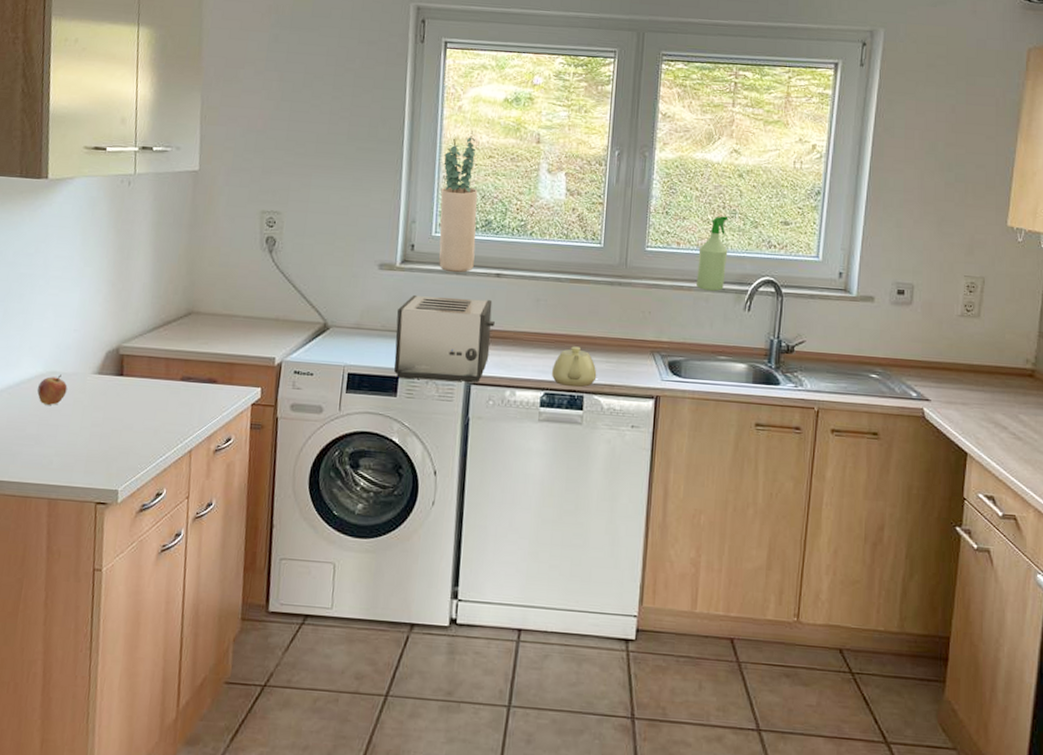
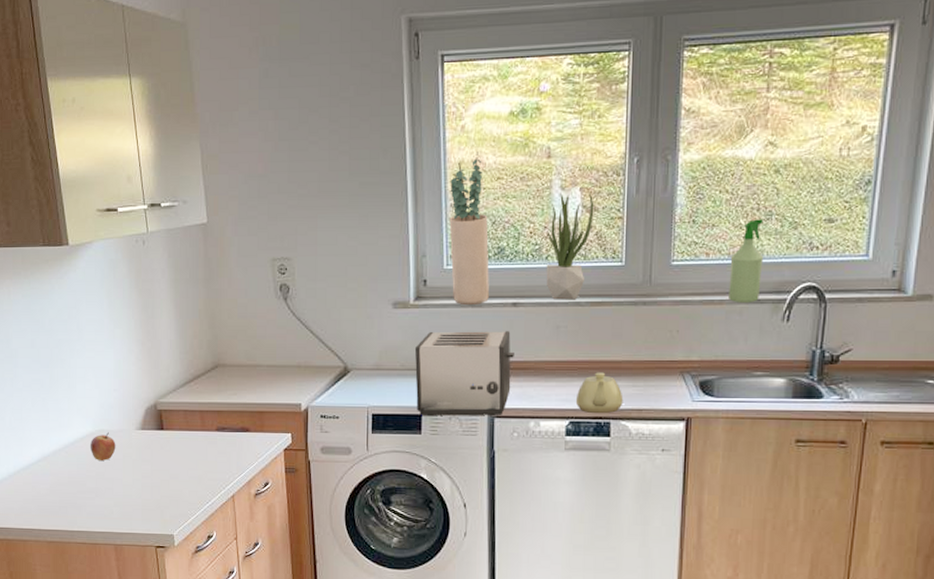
potted plant: none [529,175,578,276] -> present [546,191,594,300]

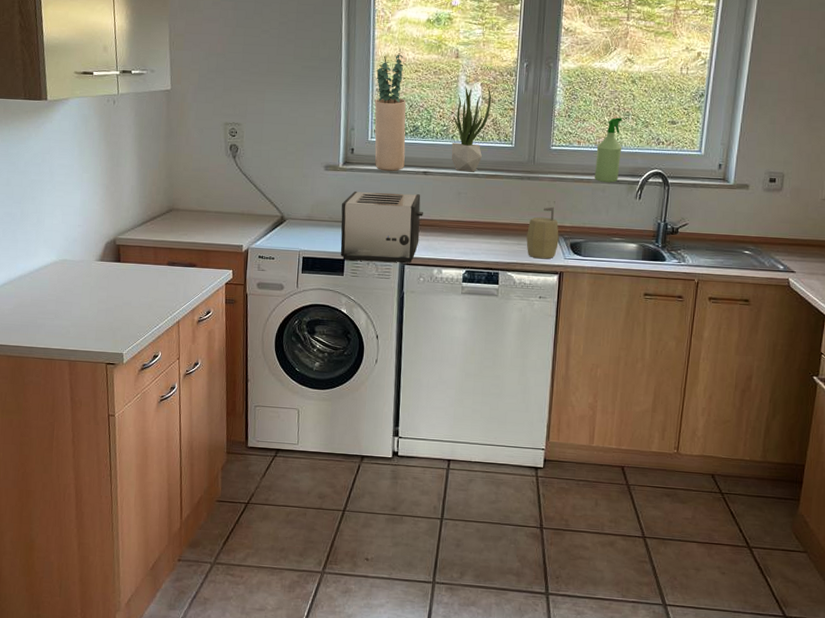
fruit: present [89,432,116,461] -> none [52,262,77,287]
teapot: present [575,372,624,414] -> none [471,231,510,266]
soap dispenser: none [643,337,685,403] -> present [526,206,559,259]

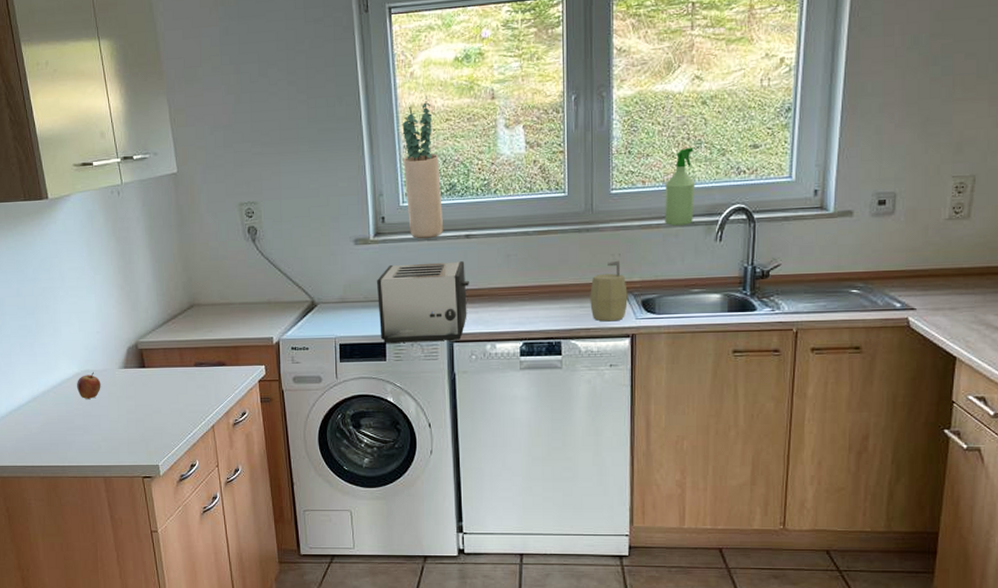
fruit: none [52,262,77,287] -> present [76,372,101,399]
potted plant: present [451,85,492,172] -> none [494,129,537,231]

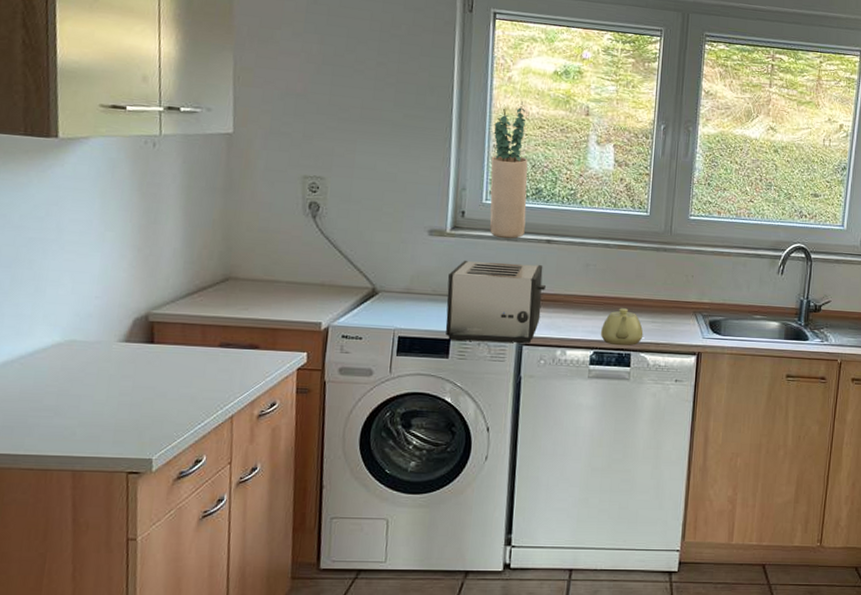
fruit: present [76,372,101,399] -> none [54,343,90,375]
teapot: none [528,296,572,335] -> present [600,308,644,346]
soap dispenser: present [590,260,628,322] -> none [661,281,697,339]
spray bottle: present [665,147,696,227] -> none [735,188,765,257]

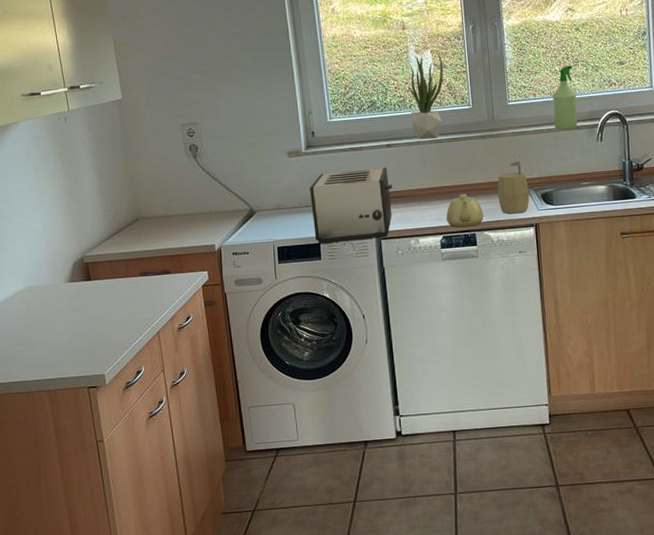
vase: present [489,101,528,239] -> none [326,28,367,150]
potted plant: none [579,146,626,242] -> present [408,53,444,140]
soap dispenser: none [661,281,697,339] -> present [497,161,530,214]
spray bottle: none [735,188,765,257] -> present [552,65,578,131]

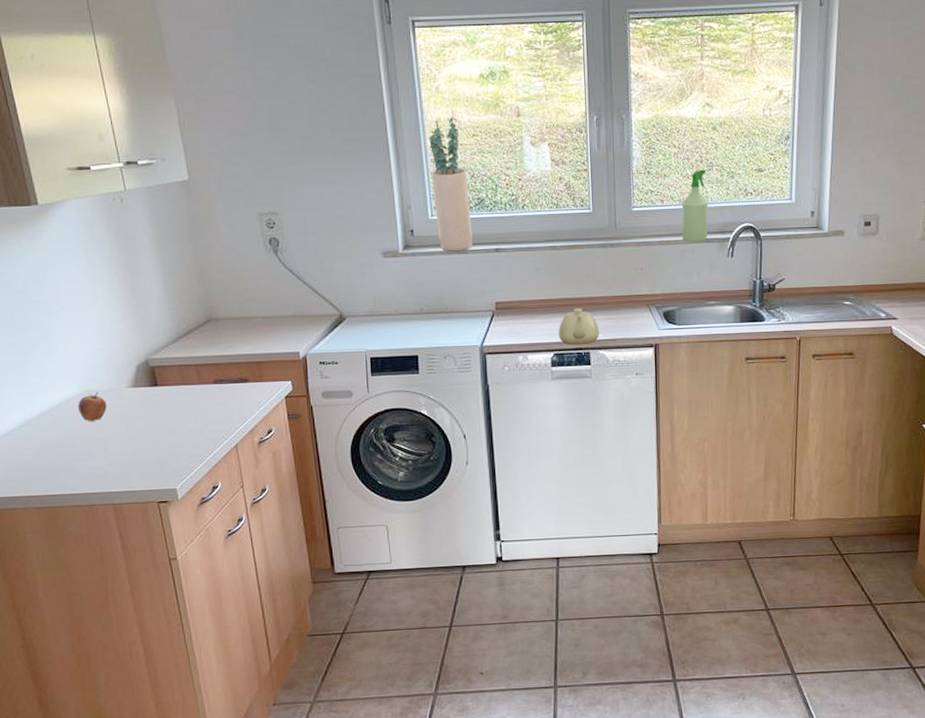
fruit: none [21,288,46,315] -> present [77,392,107,421]
toaster: present [310,168,392,244] -> none [407,275,500,357]
vase: none [326,28,367,150] -> present [429,111,473,253]
potted plant: present [408,53,444,140] -> none [521,147,562,245]
soap dispenser: present [497,161,530,214] -> none [615,274,651,333]

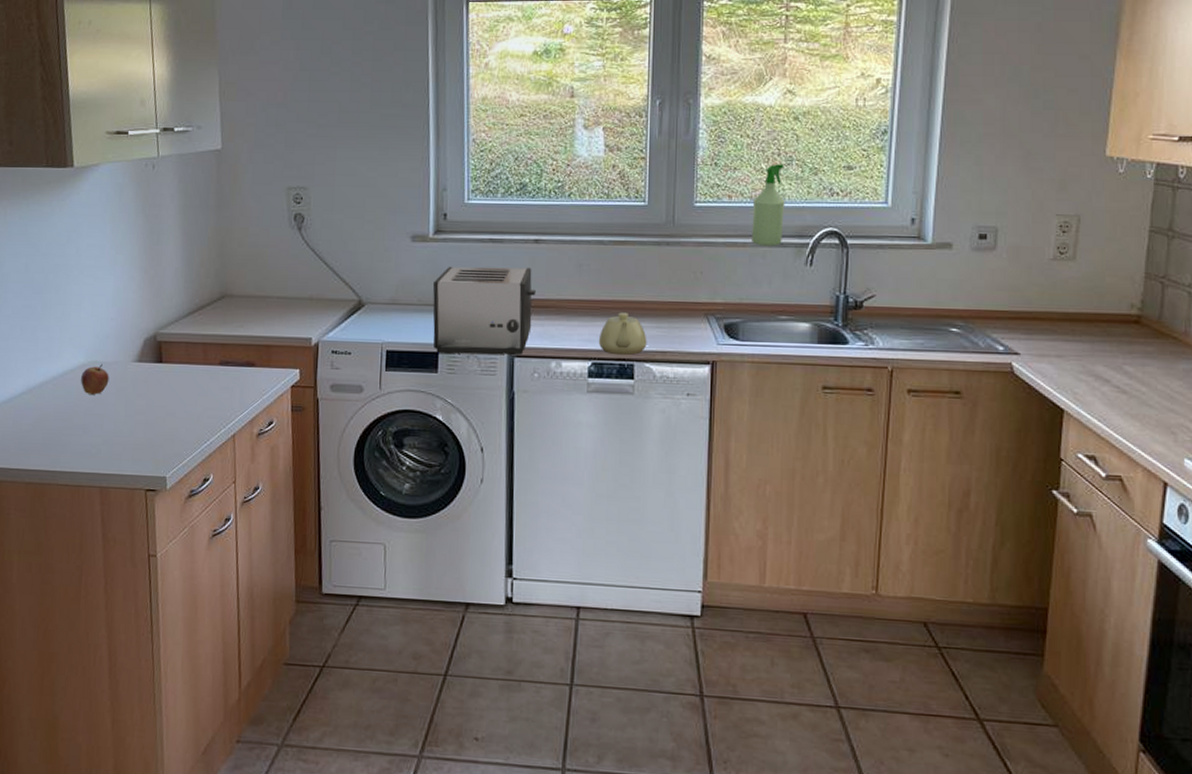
toaster: none [407,275,500,357] -> present [433,266,536,356]
vase: present [429,111,473,253] -> none [471,89,511,241]

